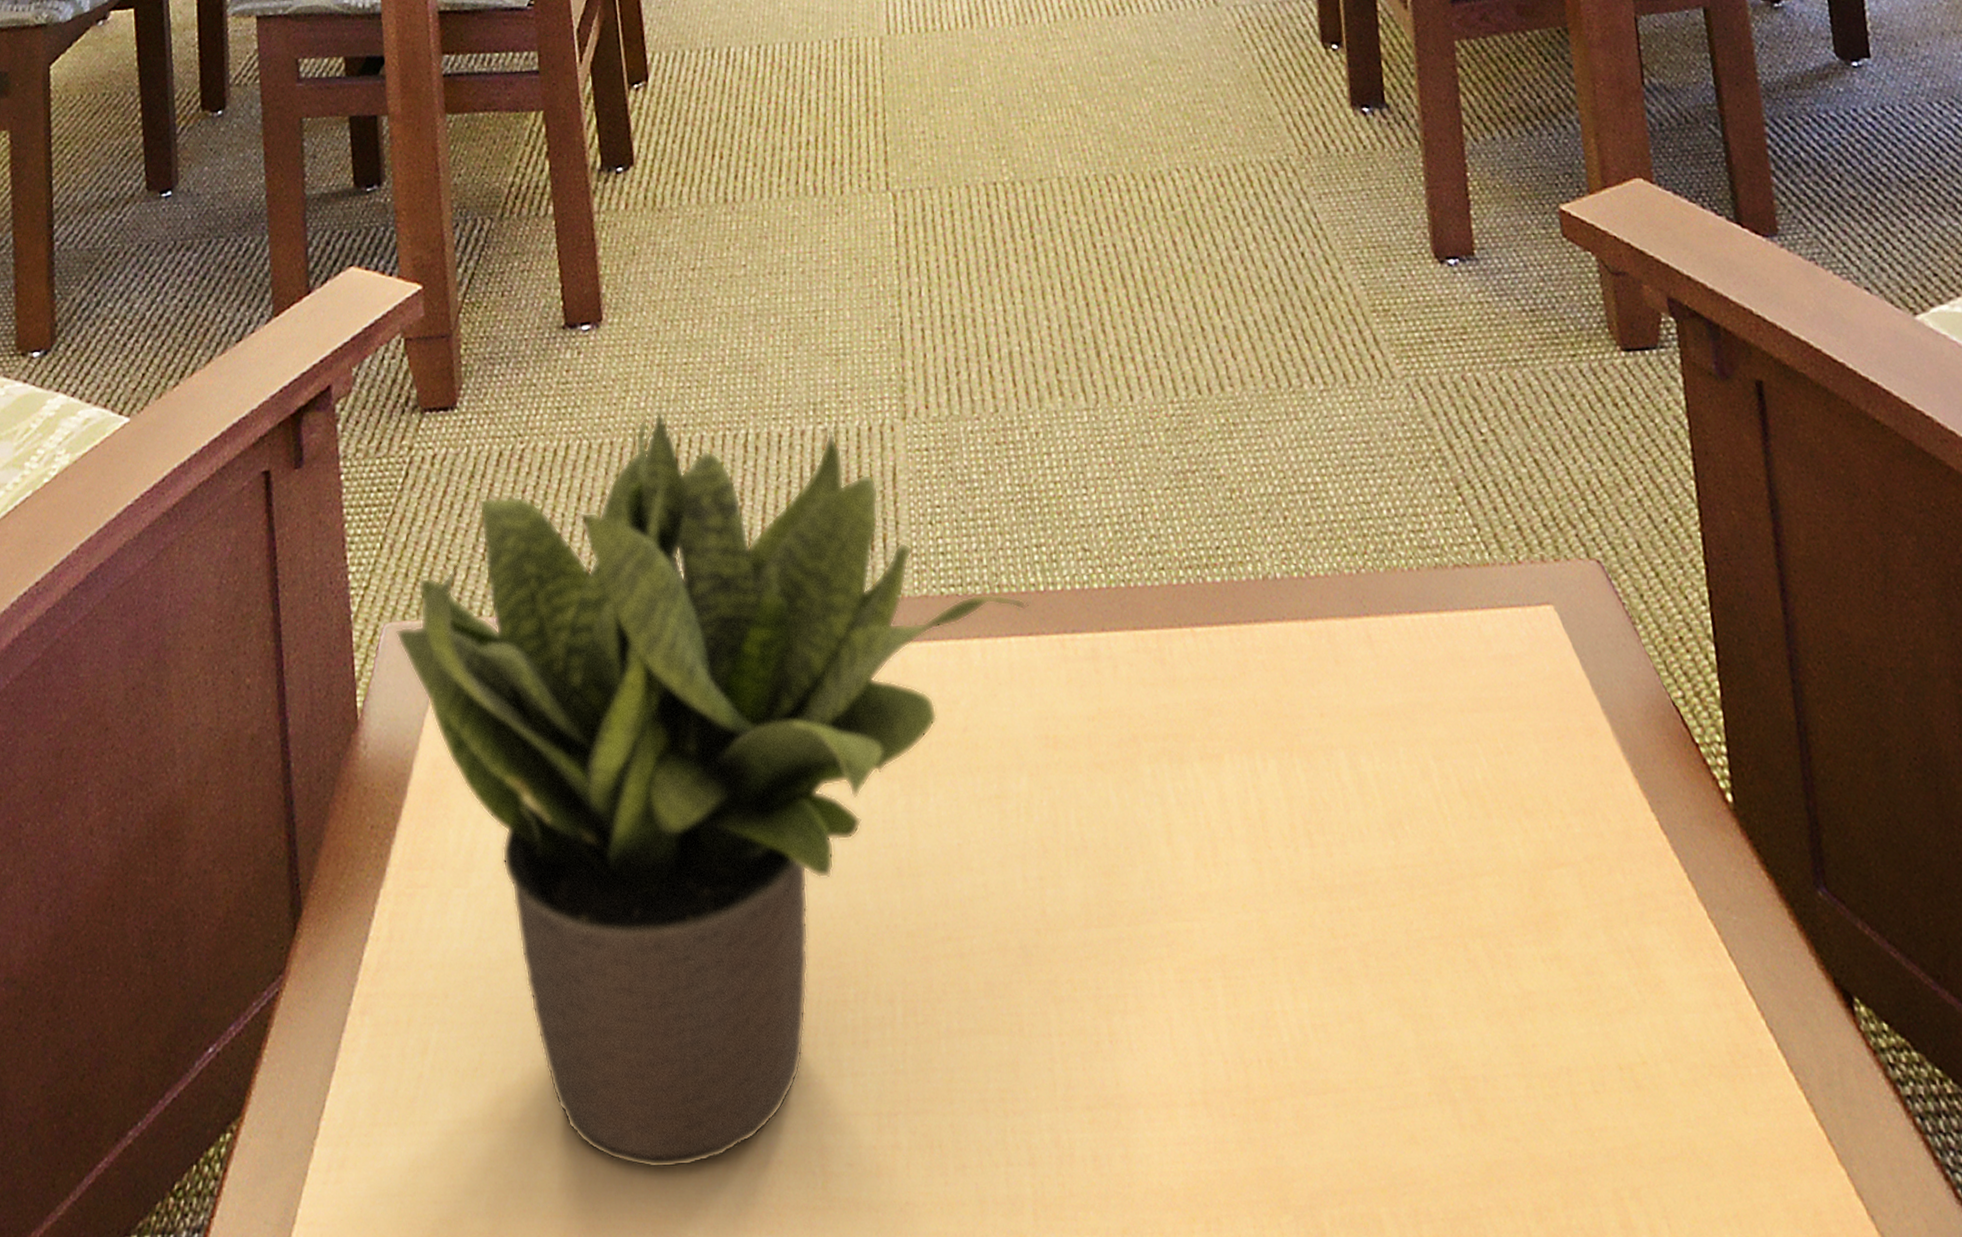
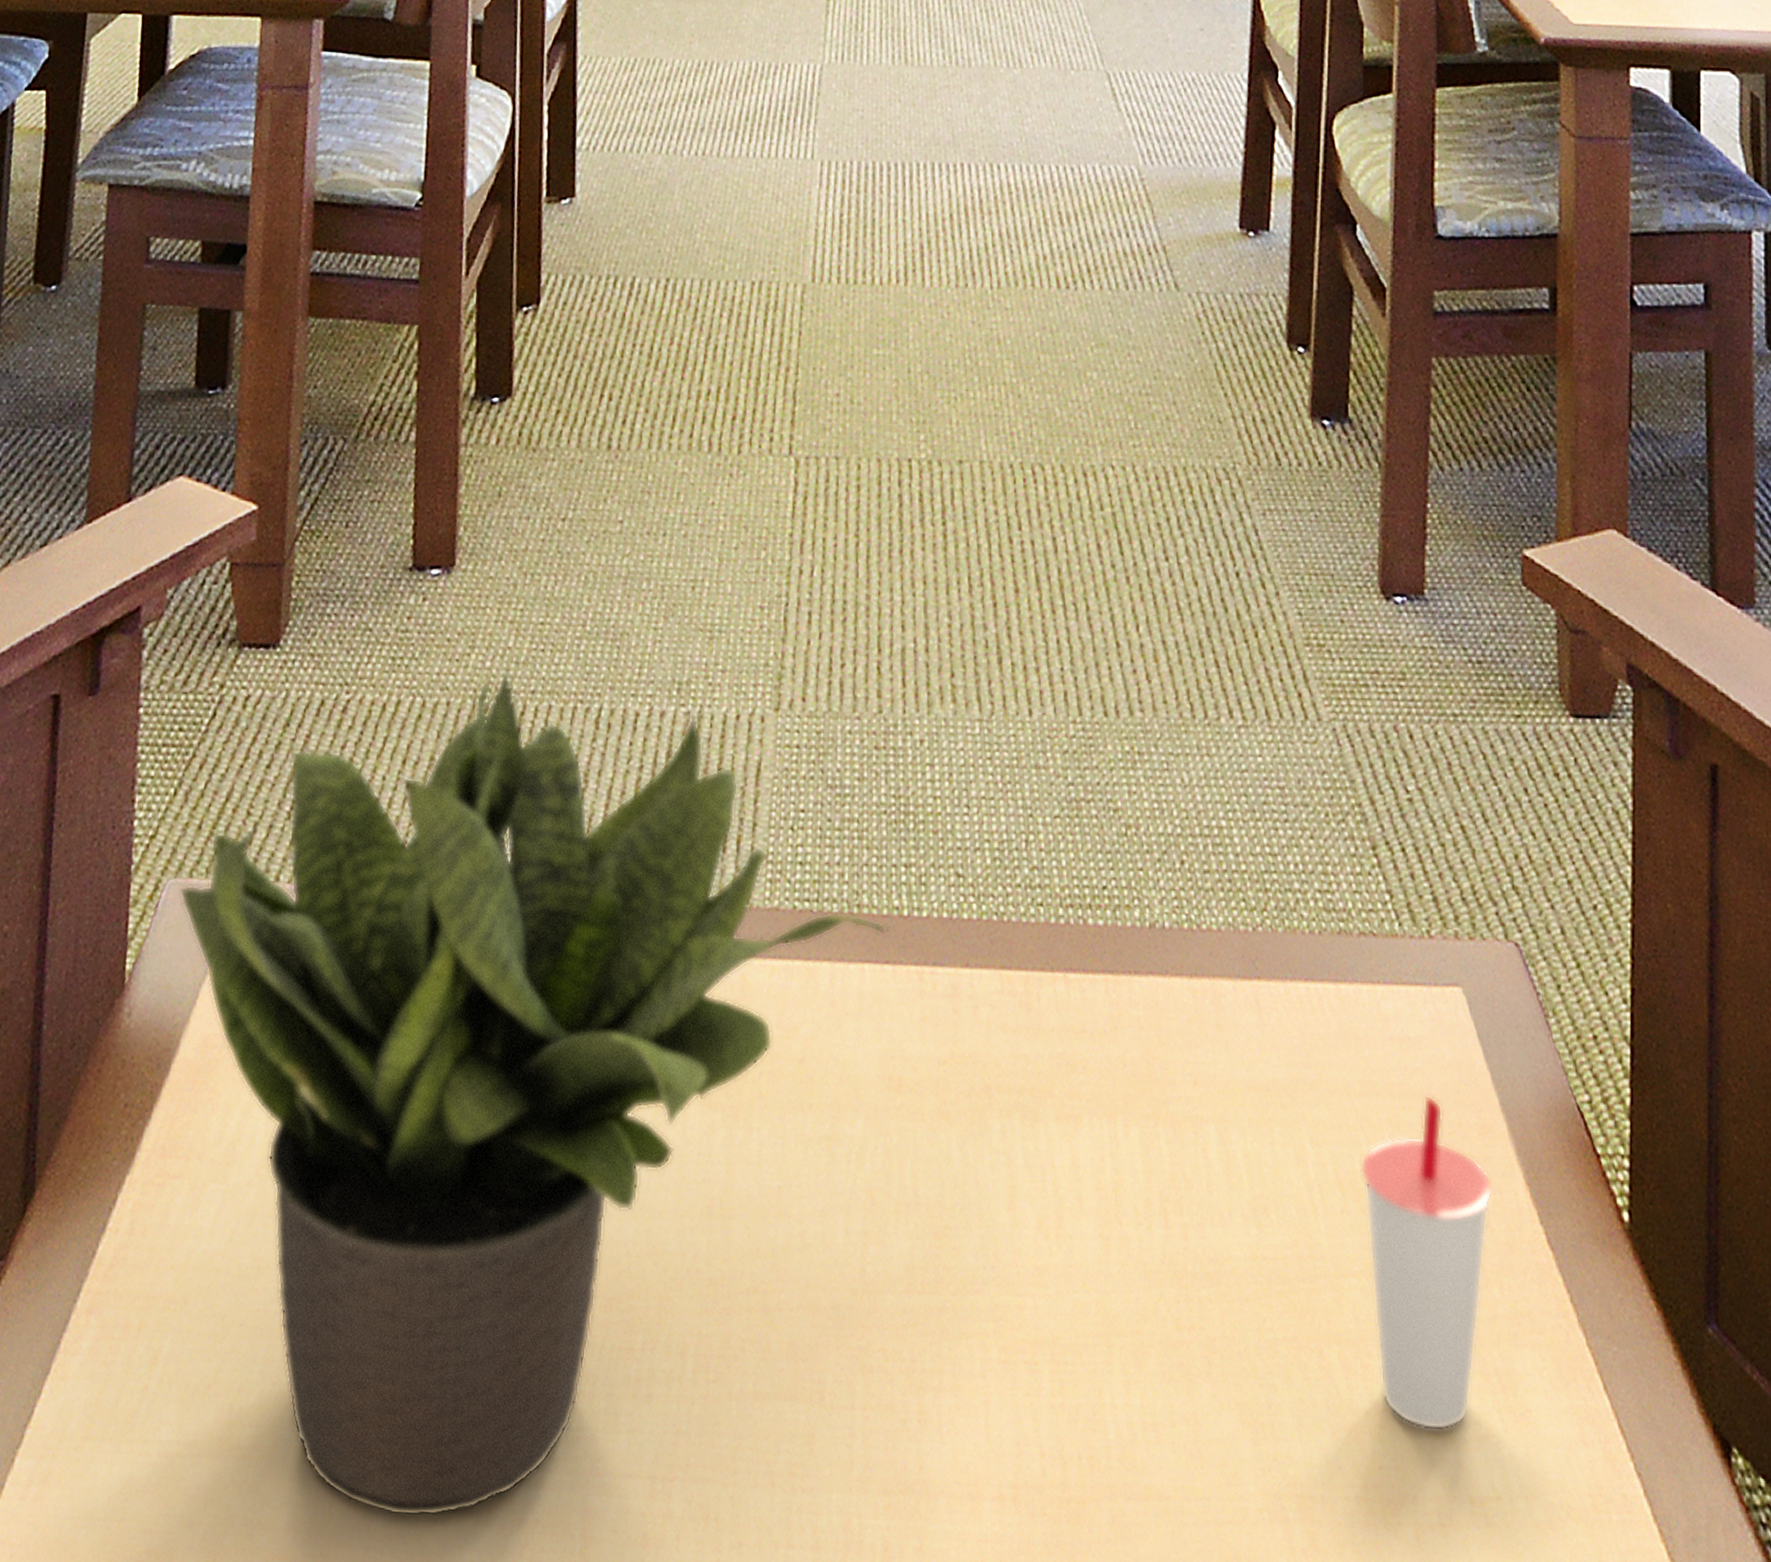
cup: none [1480,706,1608,1007] -> present [1359,1096,1494,1431]

